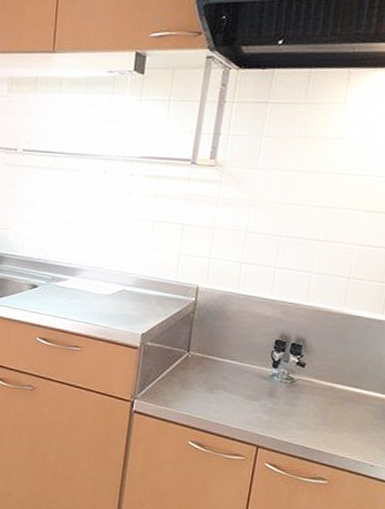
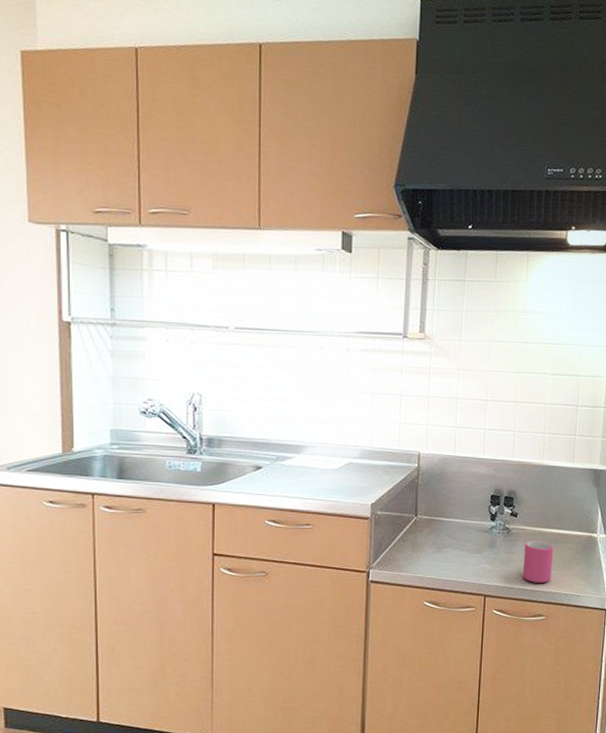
mug: none [304,395,347,445] -> present [522,541,554,583]

